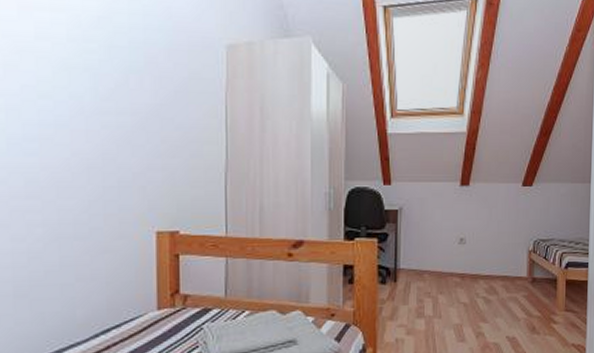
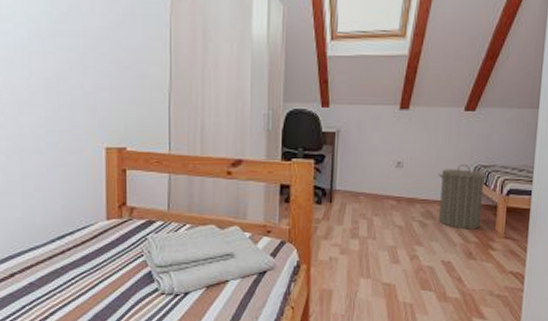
laundry hamper: none [500,238,546,304] -> present [438,163,487,230]

